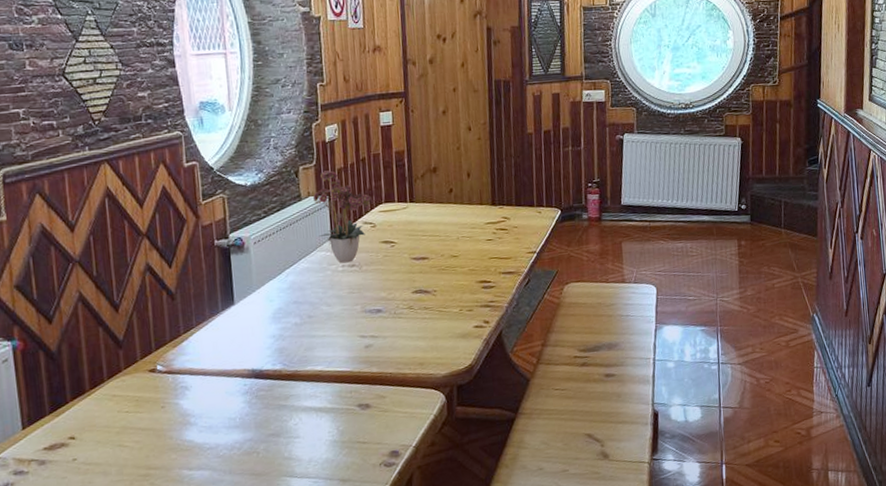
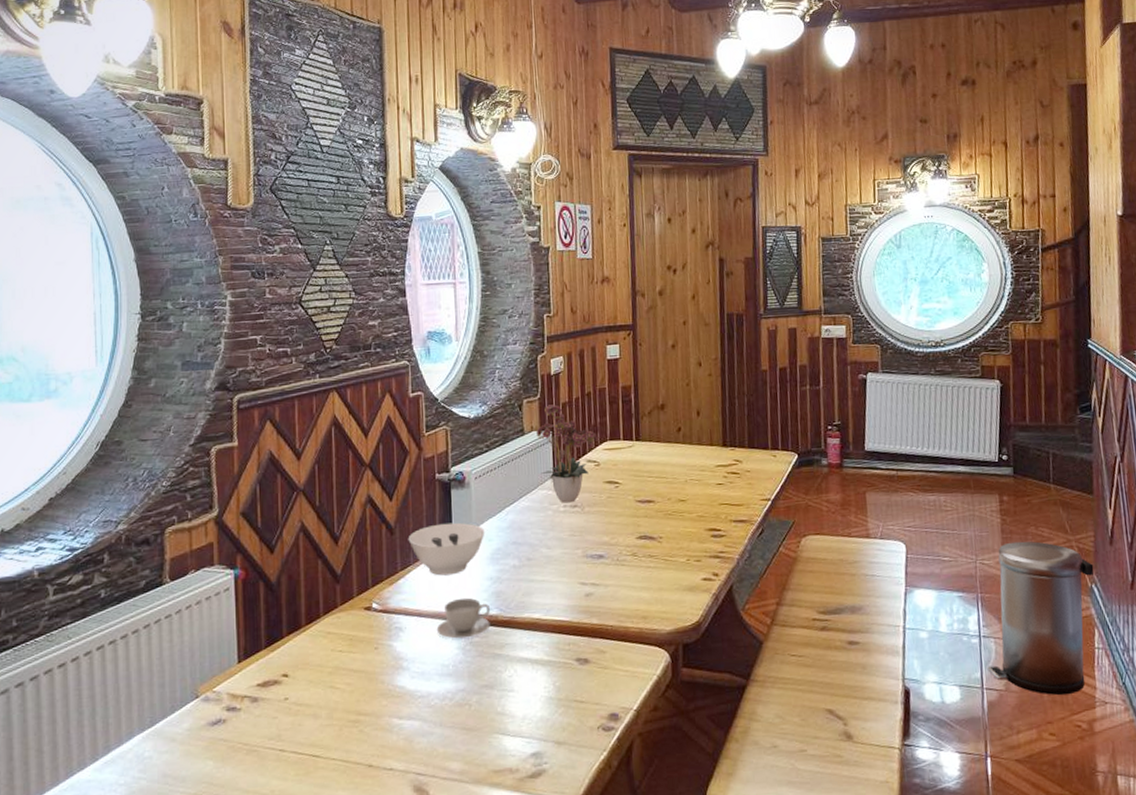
bowl: none [189,285,266,337] -> present [408,522,485,576]
teacup: none [222,355,275,394] -> present [436,597,490,639]
pedal bin: none [724,279,816,409] -> present [987,541,1094,695]

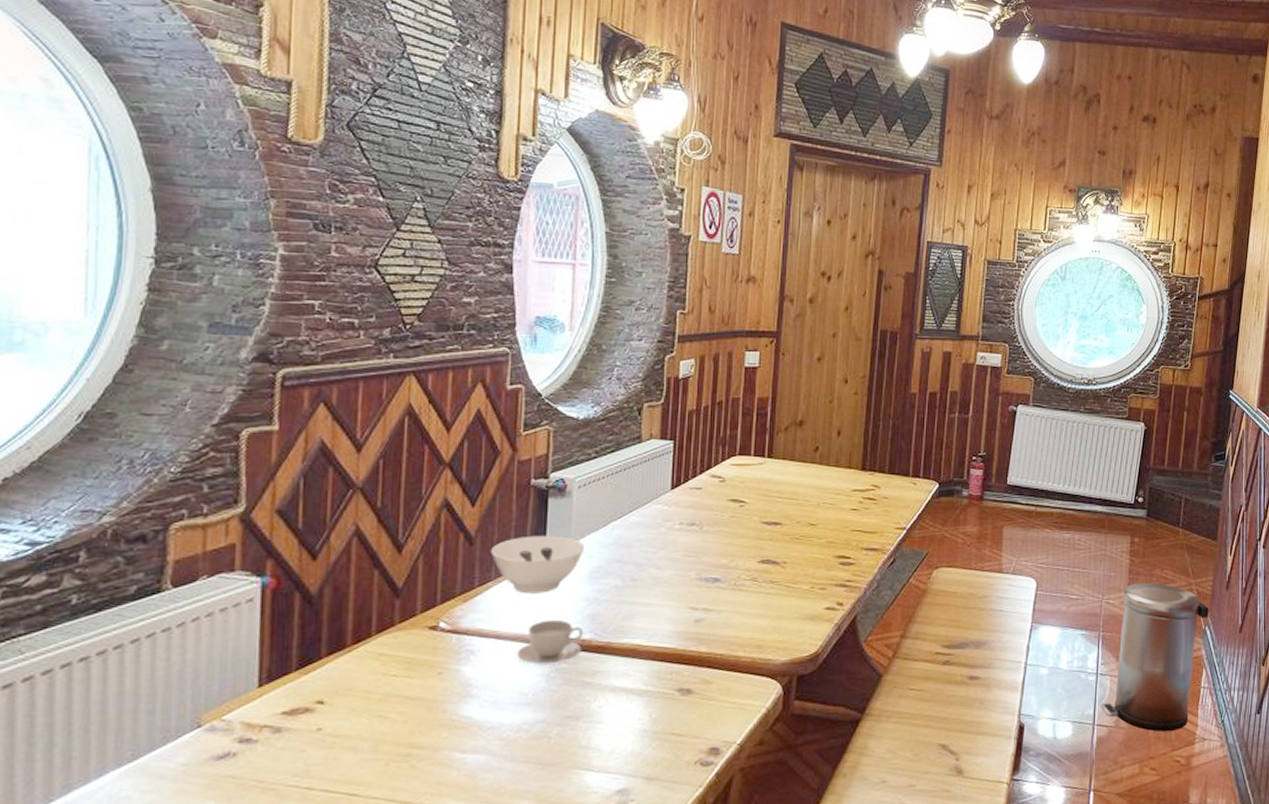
flower arrangement: present [537,404,599,503] -> none [656,411,727,520]

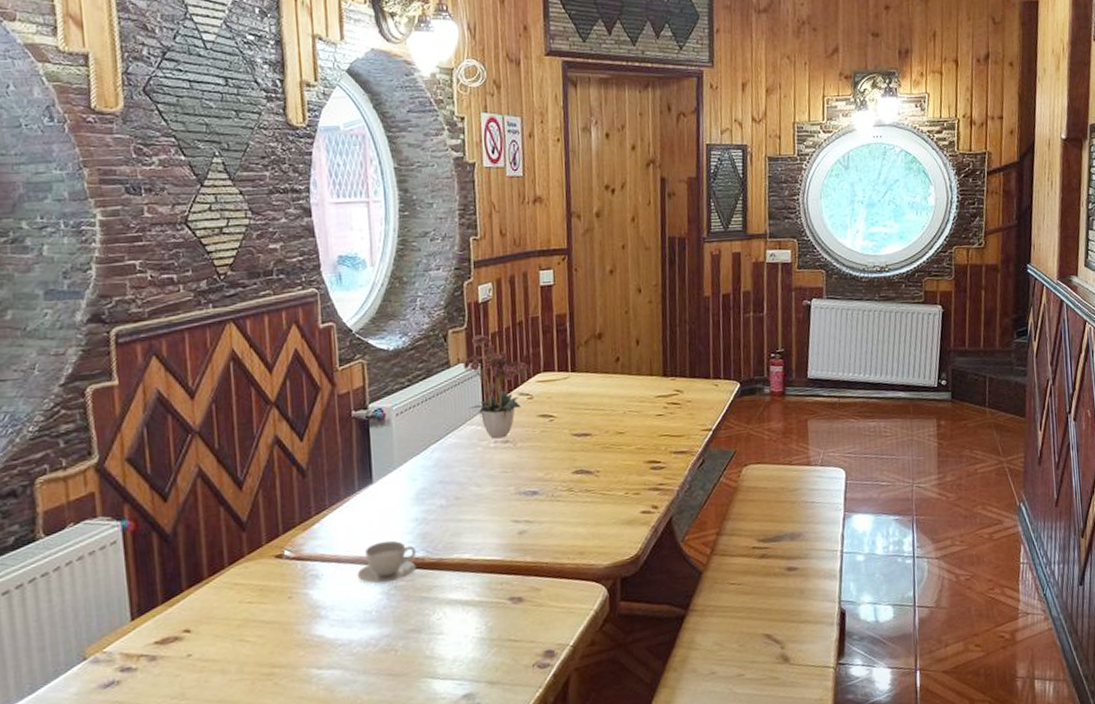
bowl: present [490,535,585,594] -> none [322,462,409,519]
flower arrangement: none [656,411,727,520] -> present [464,335,532,439]
pedal bin: present [1100,582,1209,732] -> none [919,464,1023,609]

